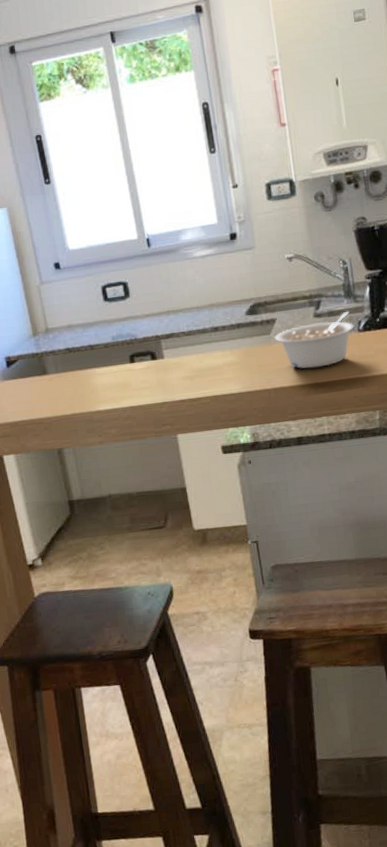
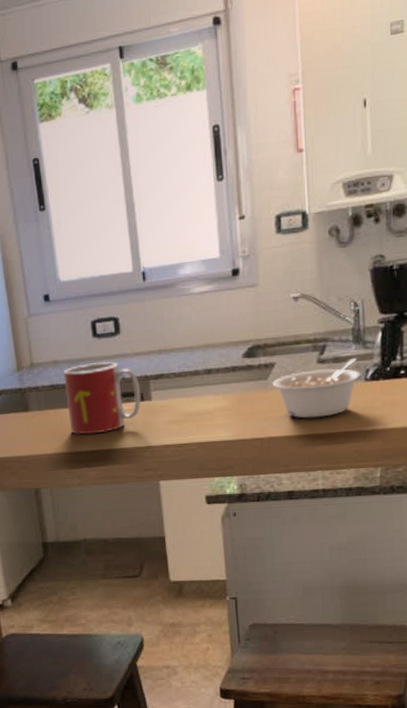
mug: none [78,323,155,395] -> present [64,361,141,435]

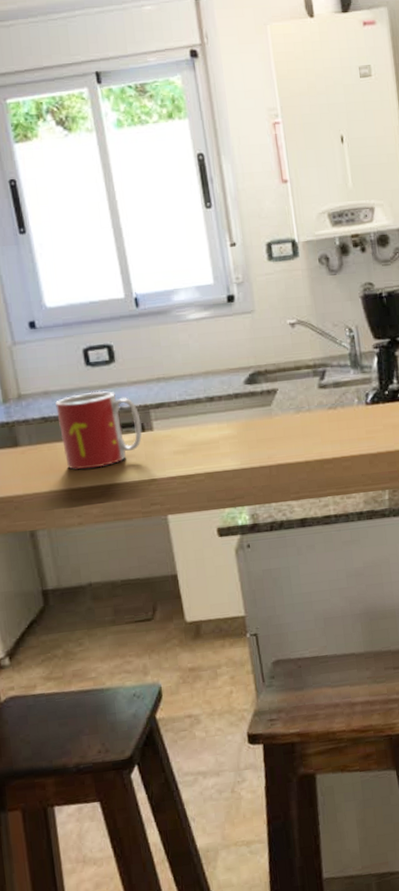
legume: present [272,357,361,418] -> none [276,382,362,444]

